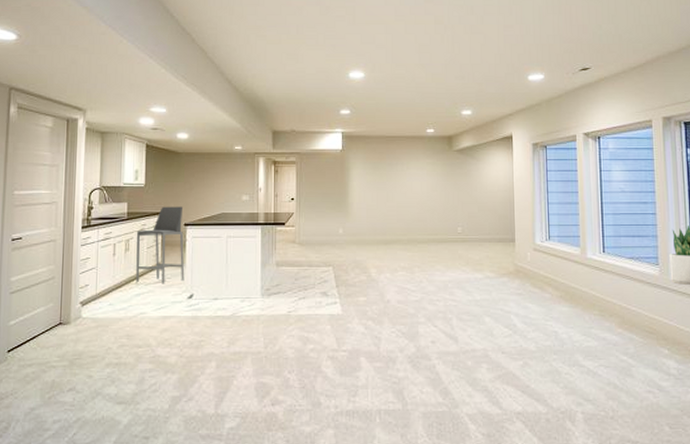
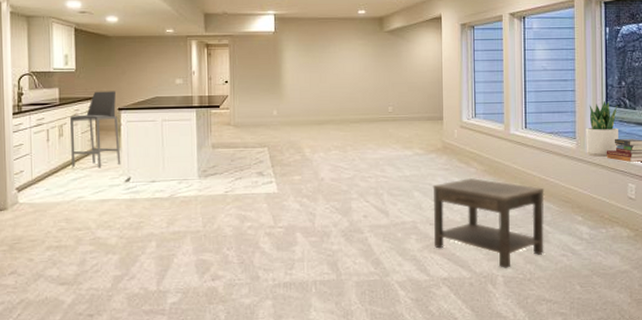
side table: none [504,303,628,404] -> present [432,177,545,268]

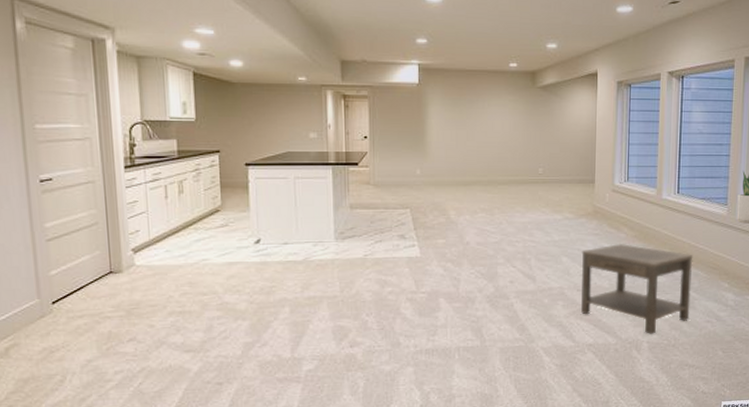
bar stool: present [70,91,121,169] -> none [191,144,250,229]

